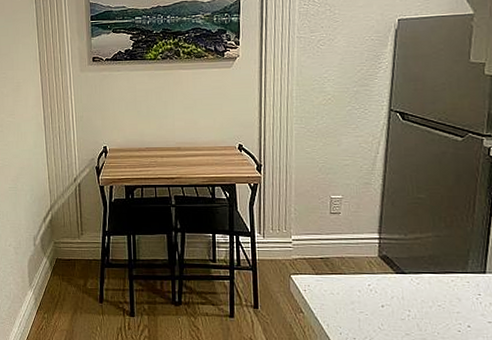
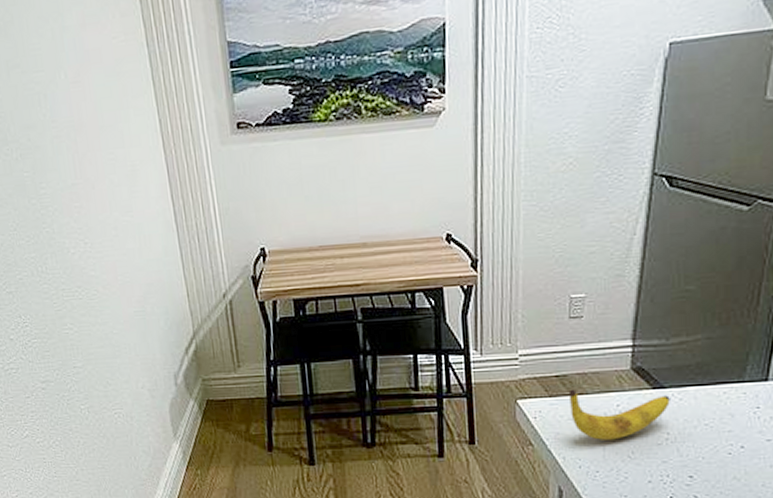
banana: none [330,269,410,313] -> present [568,389,670,440]

